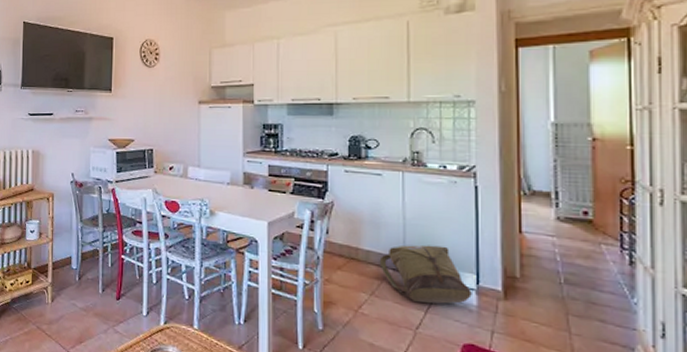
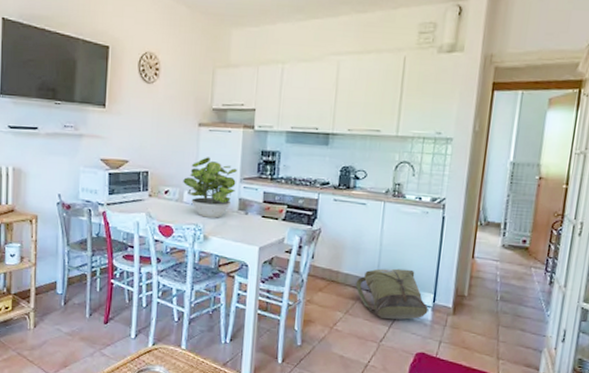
potted plant: none [187,133,239,193] -> present [183,157,237,218]

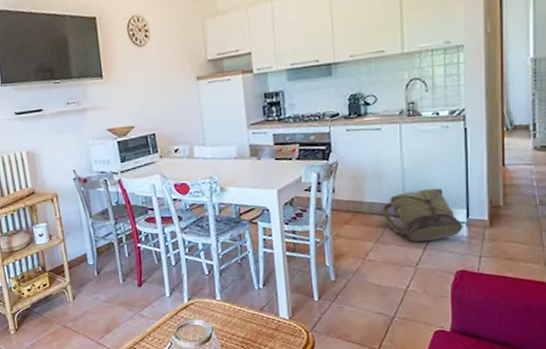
potted plant: present [183,157,237,218] -> none [191,109,244,169]

